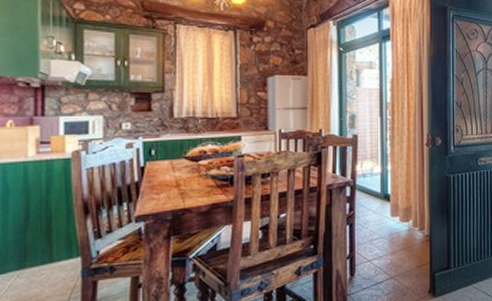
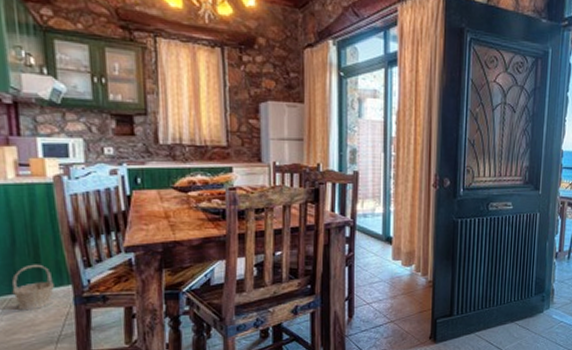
basket: none [21,238,63,286] -> present [12,264,54,311]

